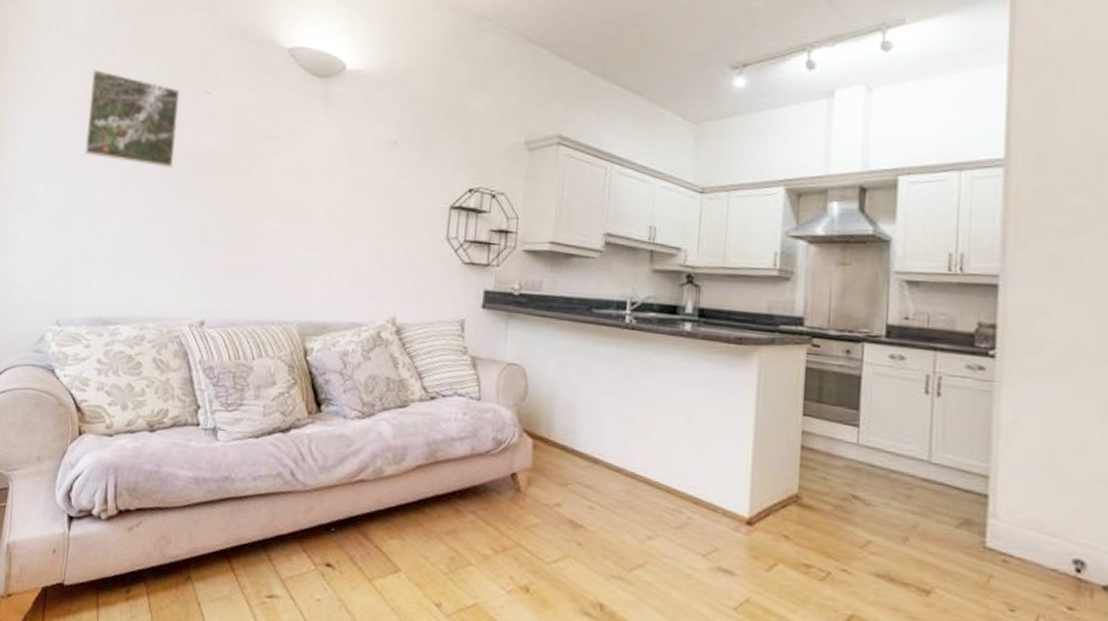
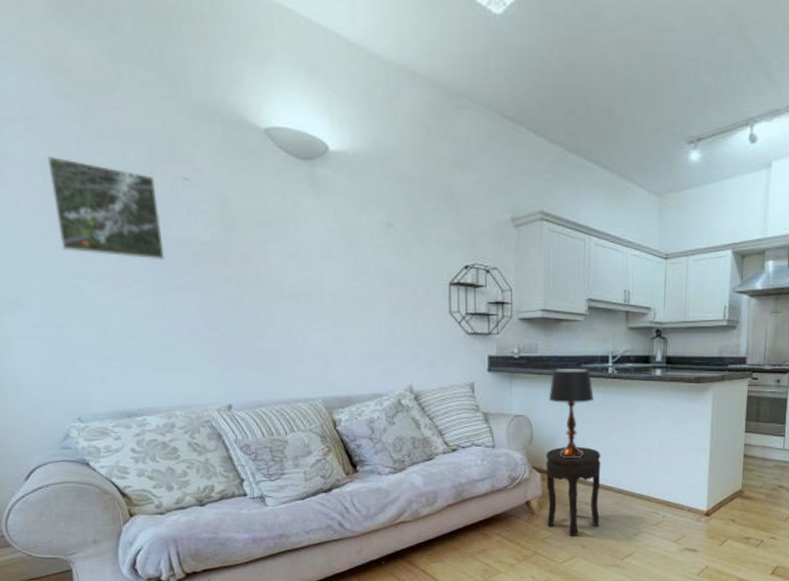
side table: none [535,408,610,530] -> present [546,447,601,537]
table lamp: none [550,310,605,426] -> present [548,367,594,459]

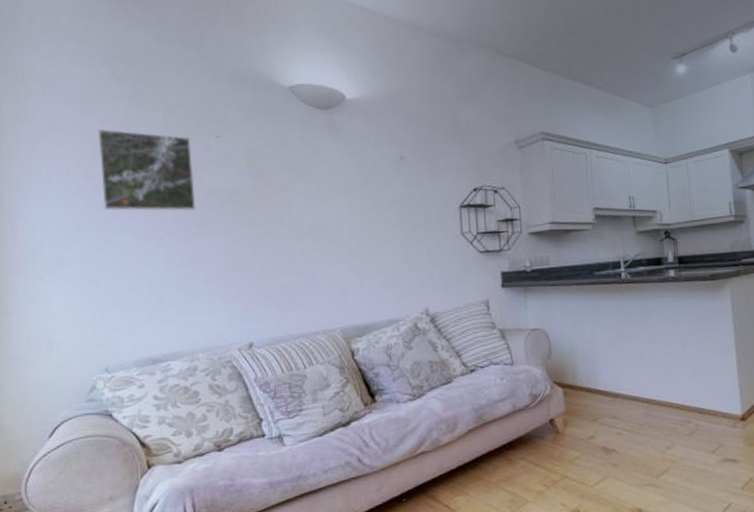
side table: present [546,447,601,537] -> none [566,356,630,456]
table lamp: present [548,367,594,459] -> none [564,276,610,370]

